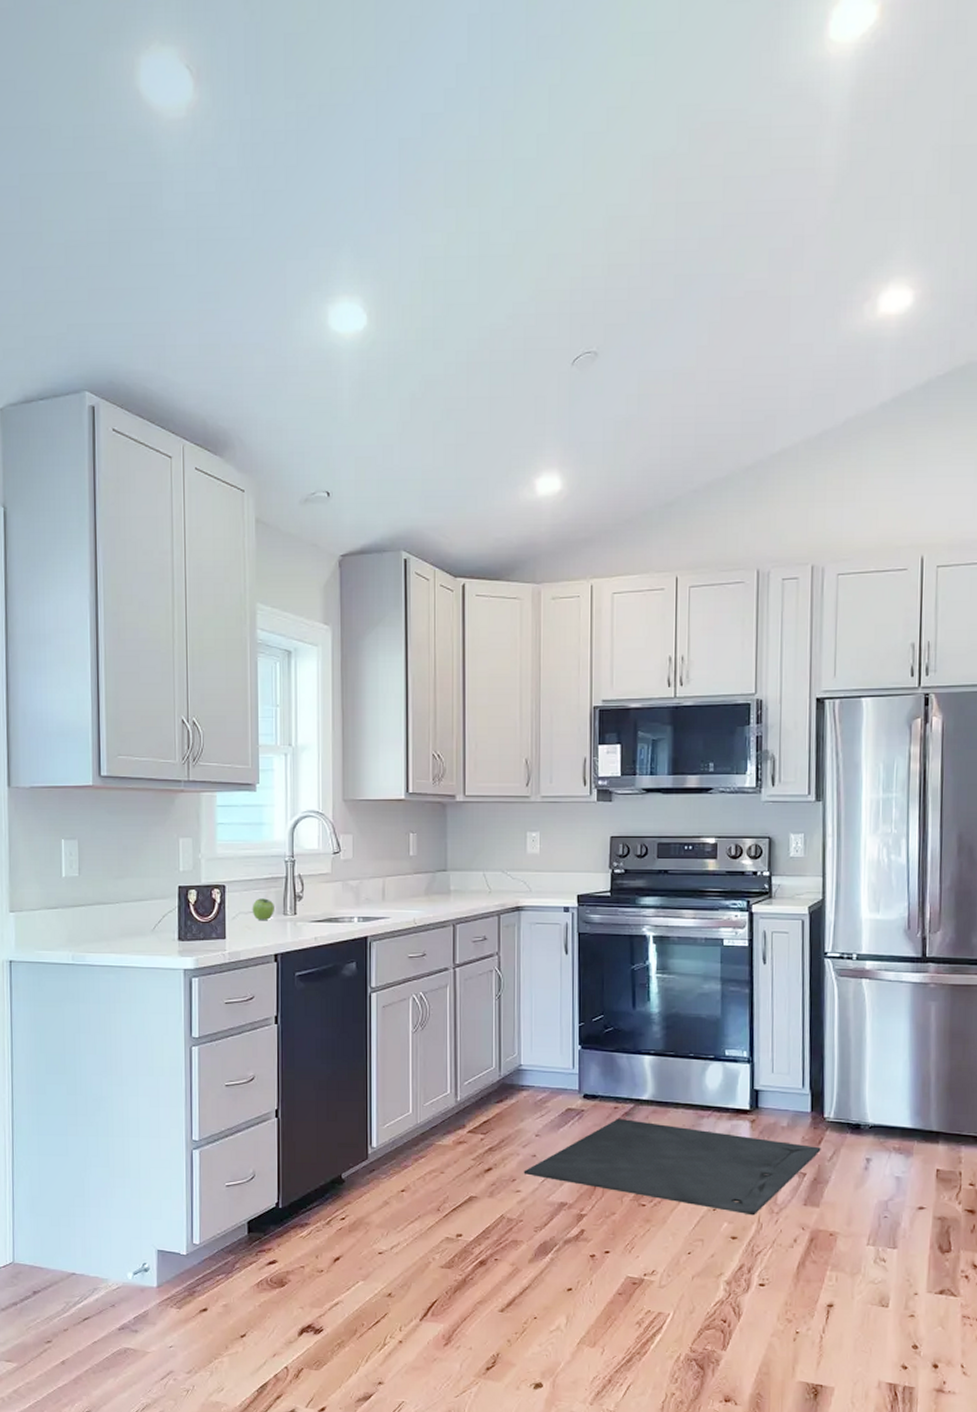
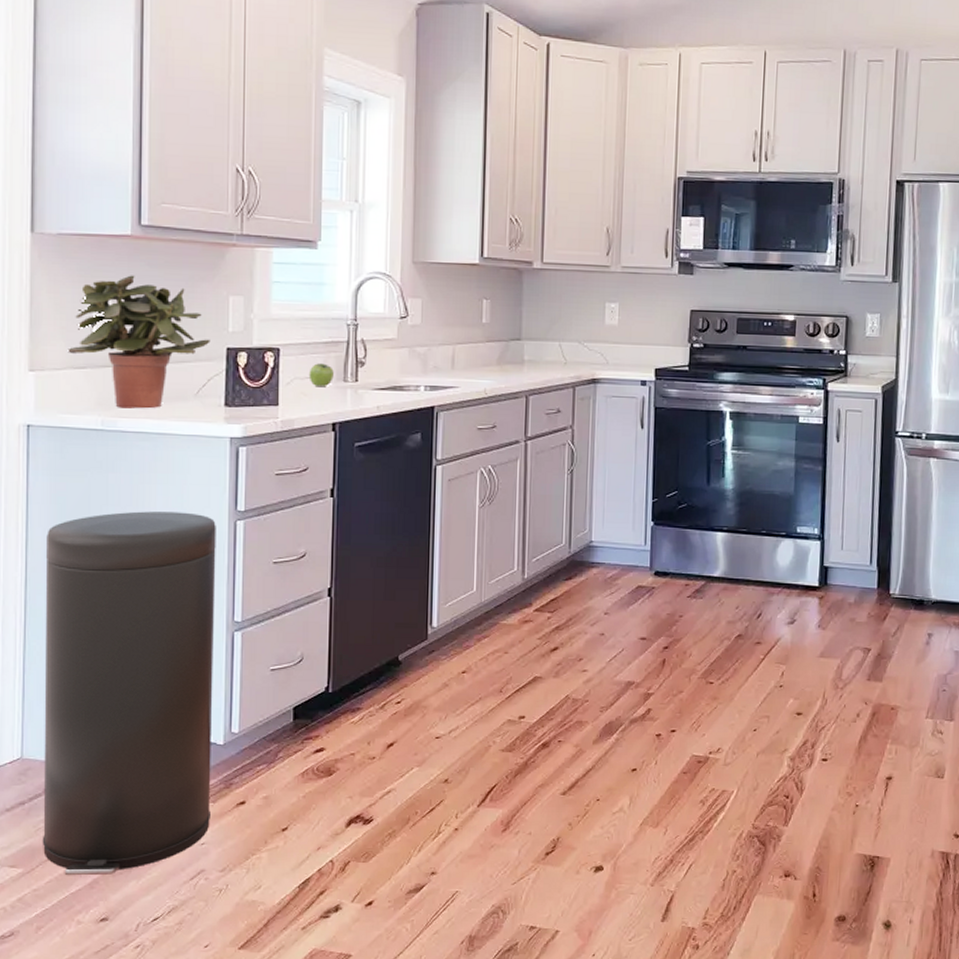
pedal bin: none [28,1038,177,1372] -> present [42,511,216,876]
potted plant: none [43,822,164,944] -> present [69,275,211,409]
door mat: present [523,1118,821,1216] -> none [591,595,886,691]

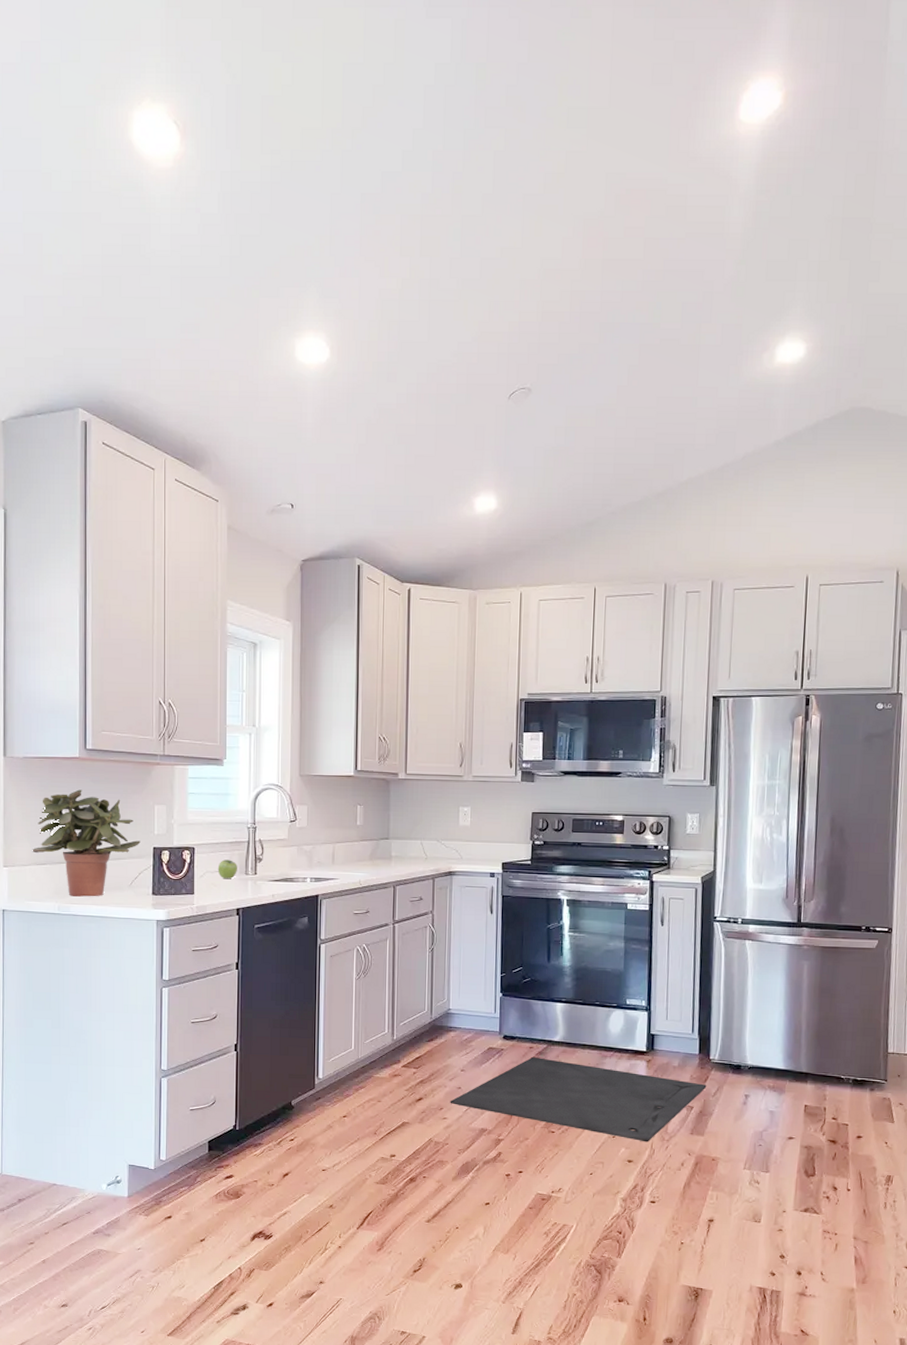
pedal bin: present [42,511,216,876] -> none [17,979,147,1270]
door mat: none [591,595,886,691] -> present [450,1056,707,1142]

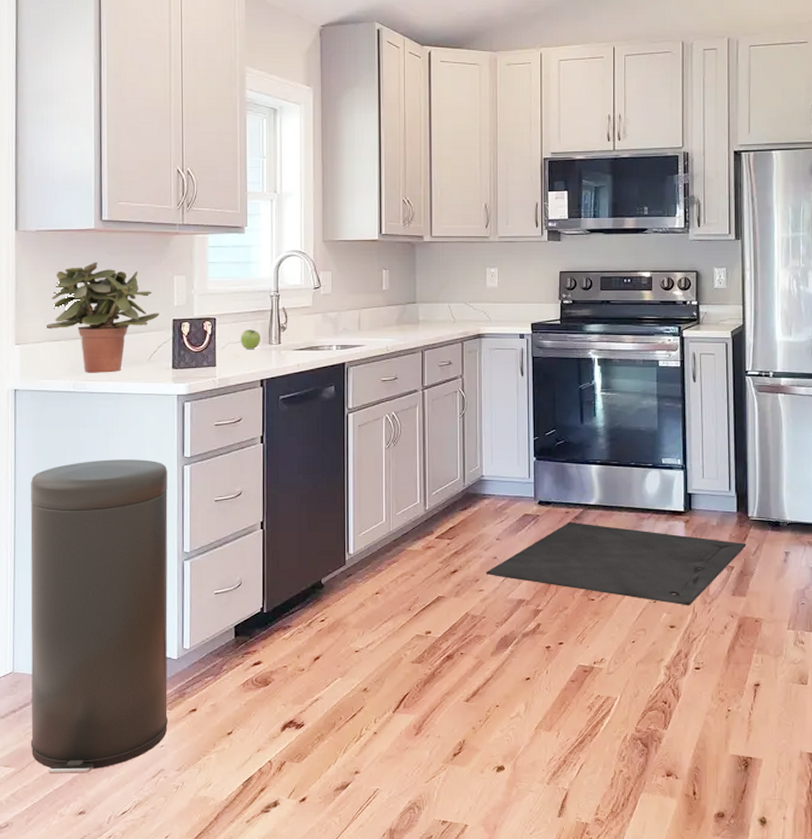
pedal bin: none [17,979,147,1270] -> present [30,459,168,775]

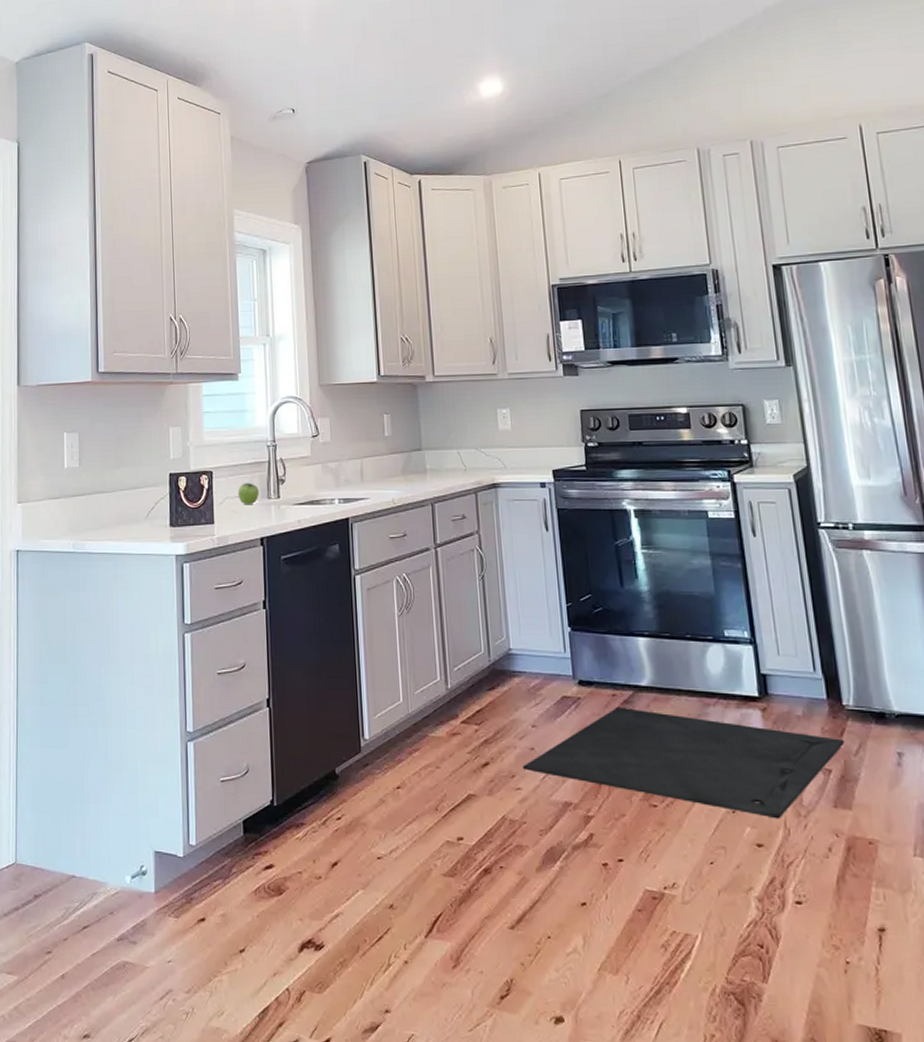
pedal bin: present [30,459,168,775] -> none [32,626,175,988]
potted plant: present [47,262,160,373] -> none [47,415,156,532]

